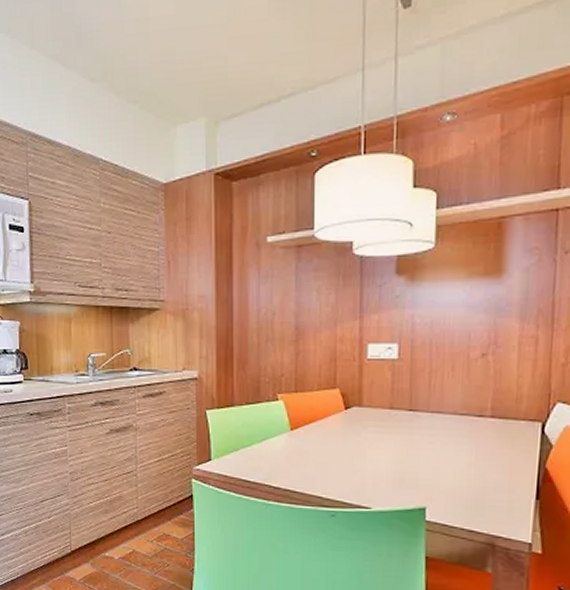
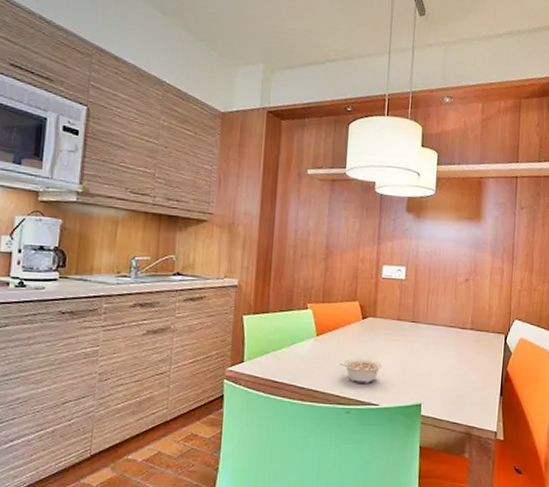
legume: none [320,454,373,483] -> present [339,358,382,383]

